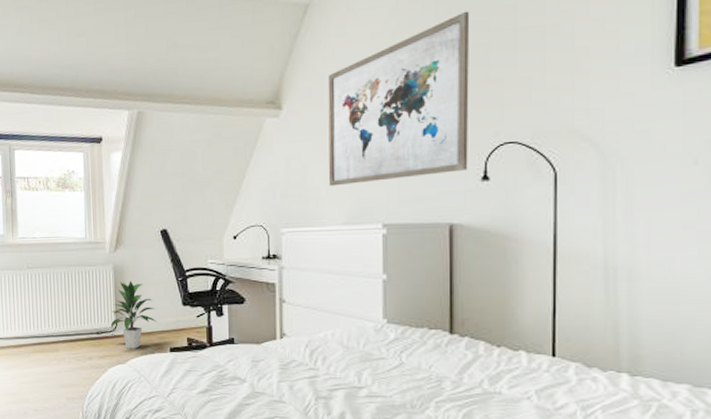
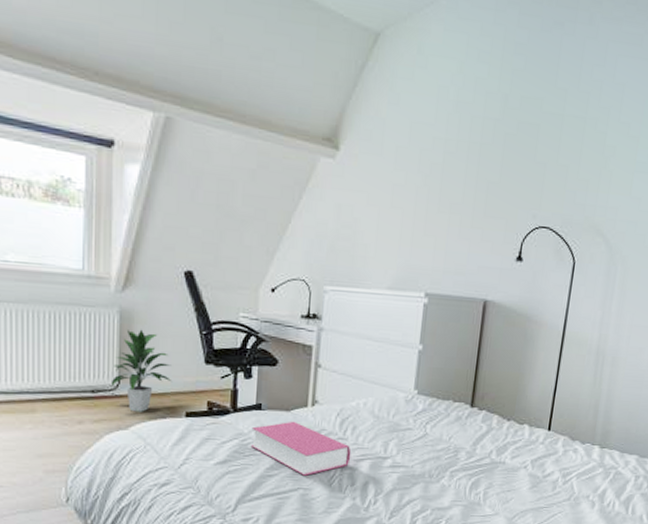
book: none [227,353,324,405] -> present [250,421,352,476]
wall art: present [328,11,470,187] -> none [378,84,529,249]

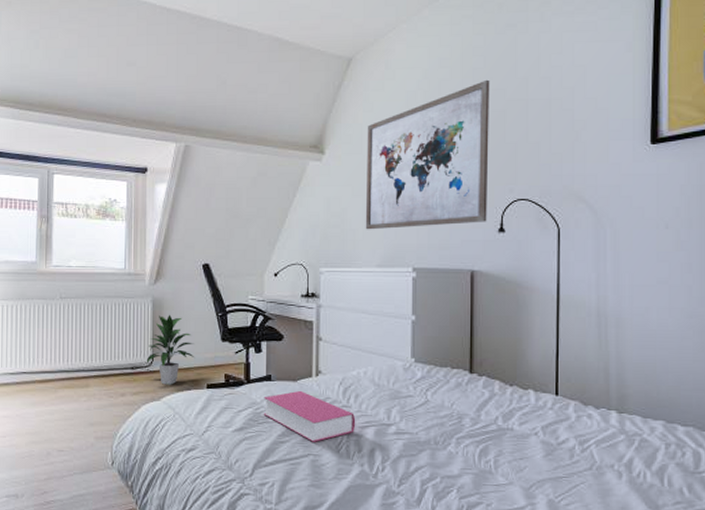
wall art: none [378,84,529,249] -> present [365,79,490,230]

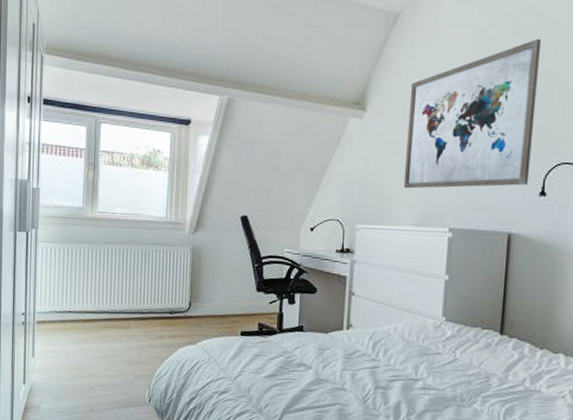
indoor plant: present [146,314,195,385] -> none [184,263,231,331]
book: present [263,390,356,442] -> none [294,342,384,392]

